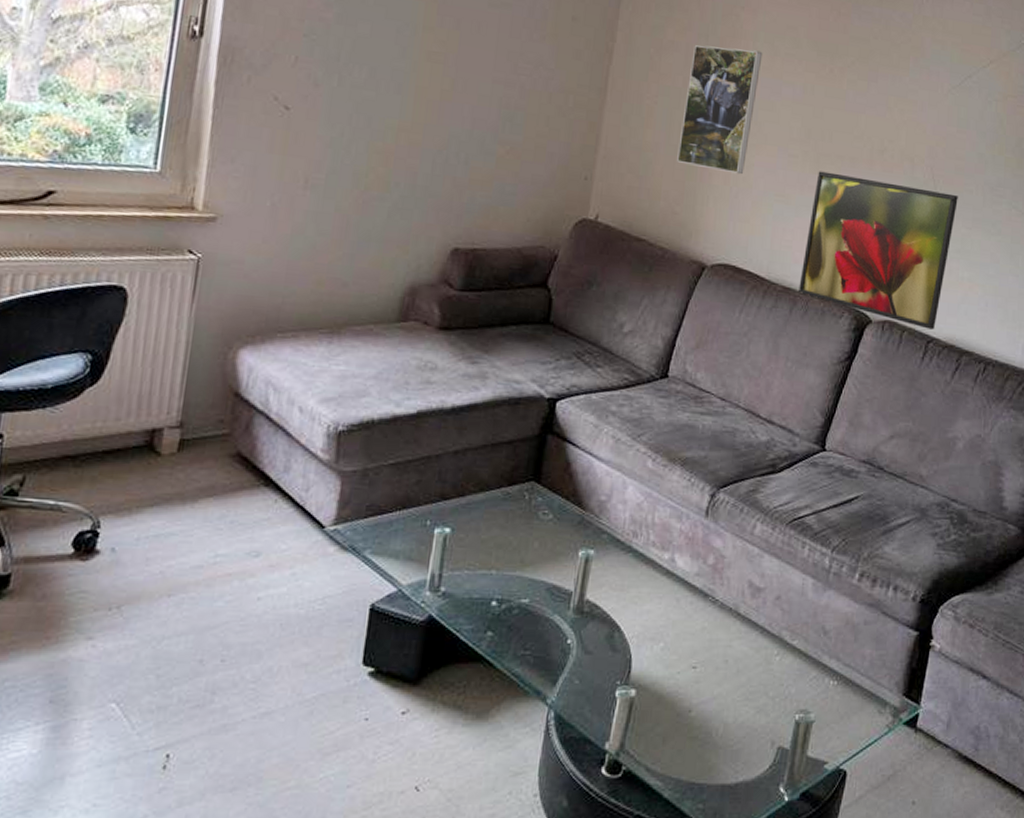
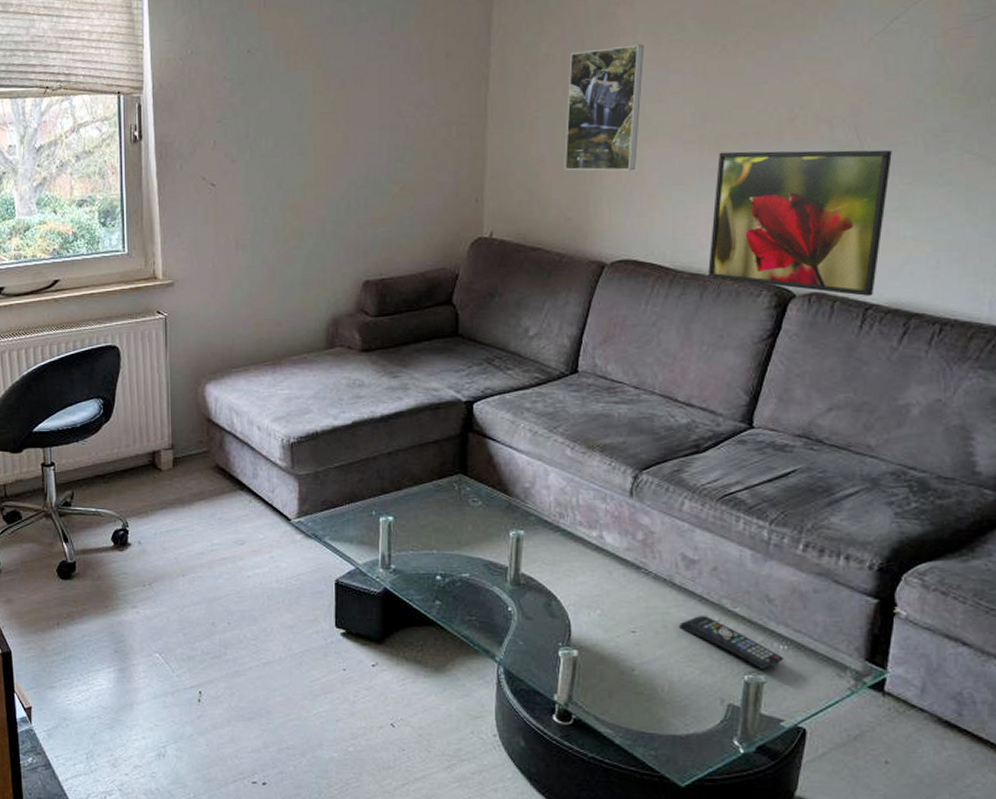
remote control: none [738,649,833,707] -> present [678,616,784,669]

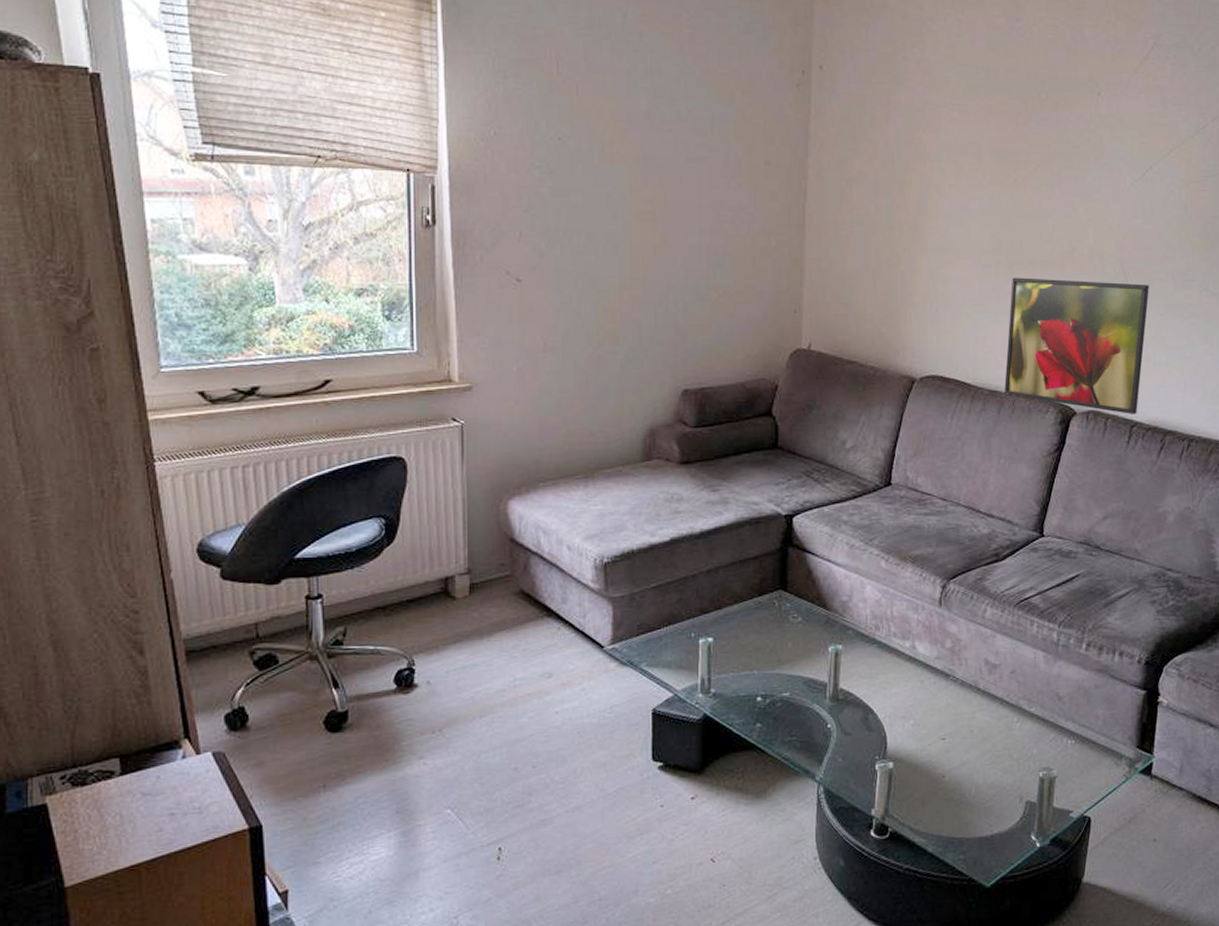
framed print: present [564,44,645,171] -> none [877,170,948,290]
remote control: present [678,616,784,669] -> none [982,718,1072,764]

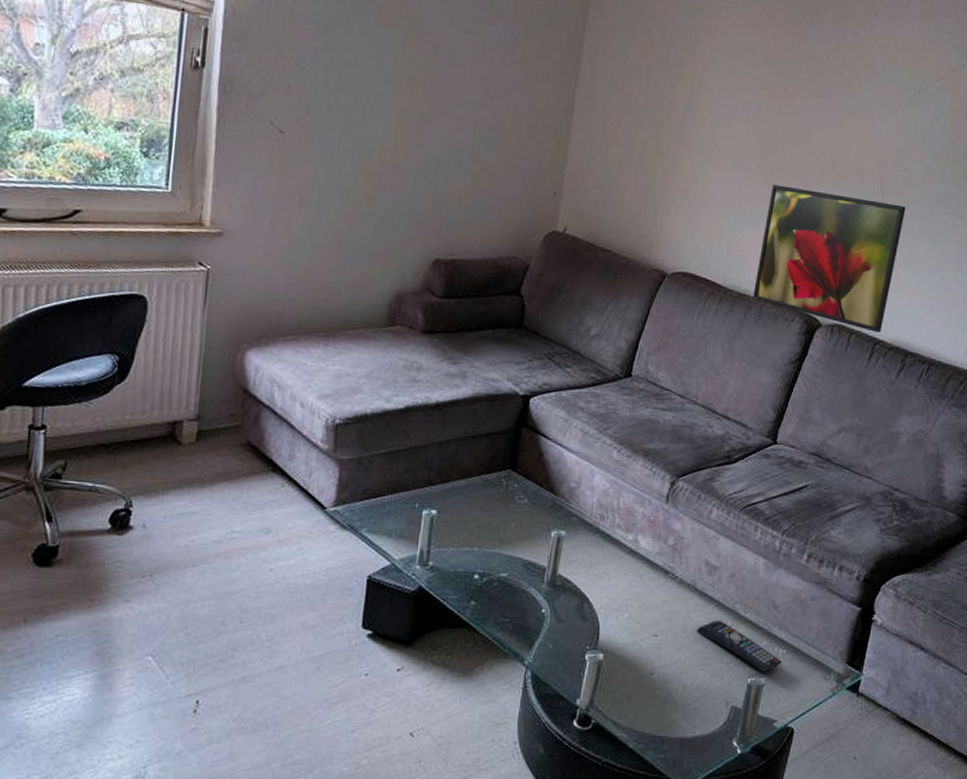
remote control: none [982,718,1072,764] -> present [696,621,782,672]

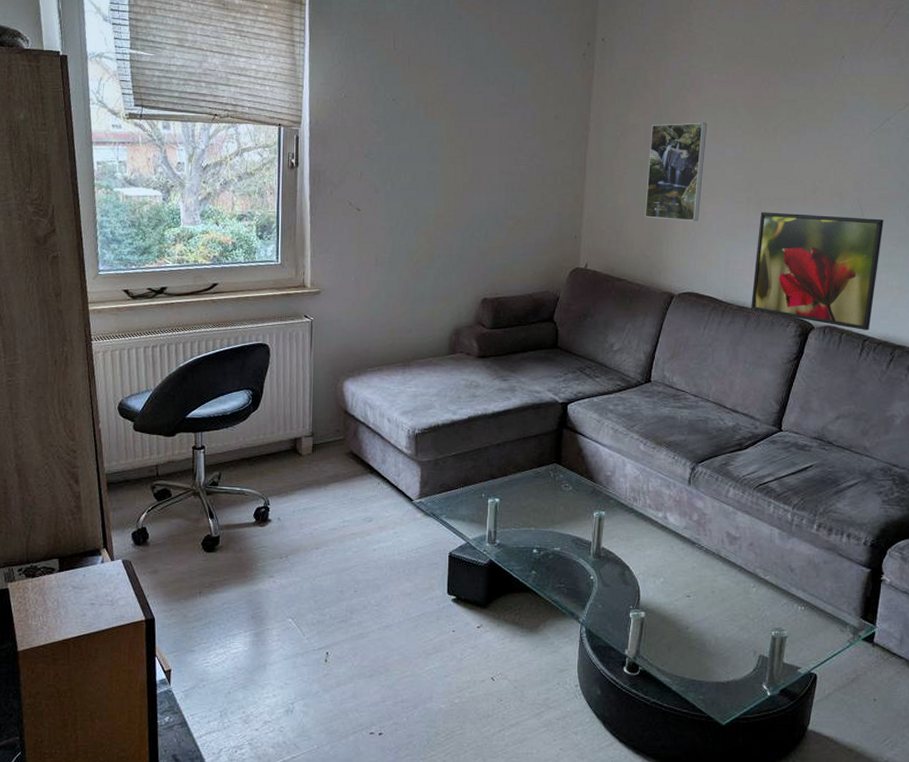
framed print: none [639,66,720,189] -> present [645,122,708,222]
remote control: present [696,621,782,672] -> none [723,583,801,626]

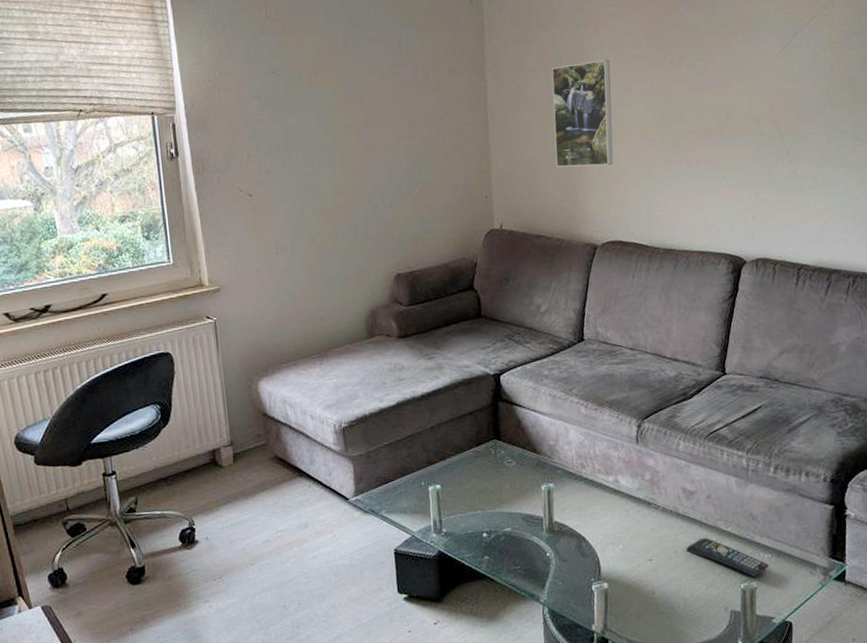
remote control: none [723,583,801,626] -> present [685,538,769,577]
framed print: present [751,212,884,330] -> none [676,140,805,259]

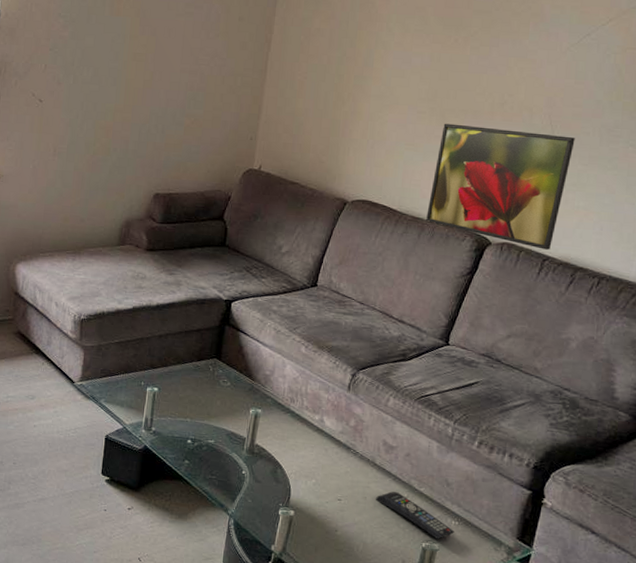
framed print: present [551,59,614,168] -> none [323,29,395,130]
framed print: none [676,140,805,259] -> present [426,123,575,250]

